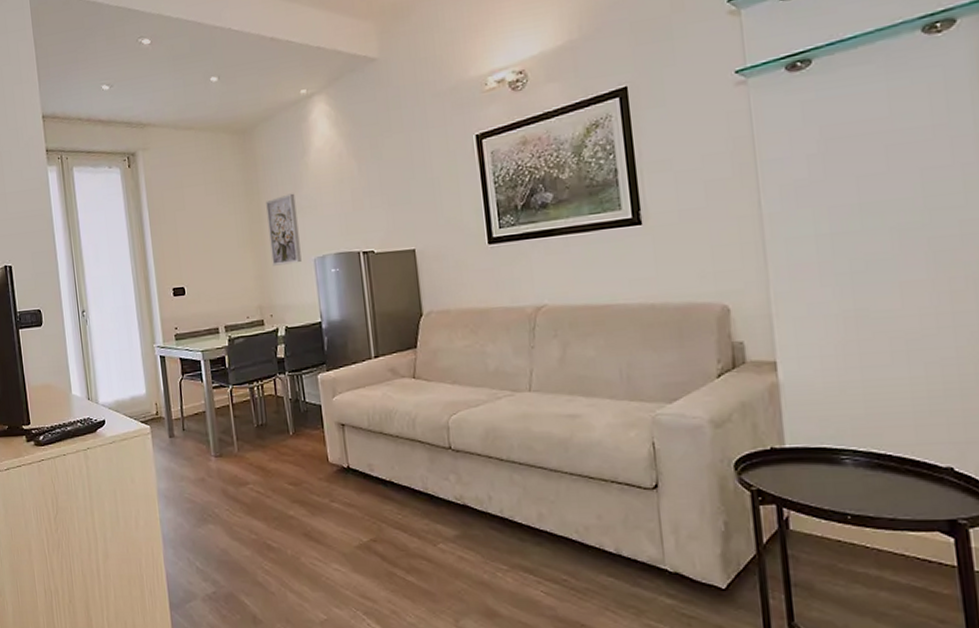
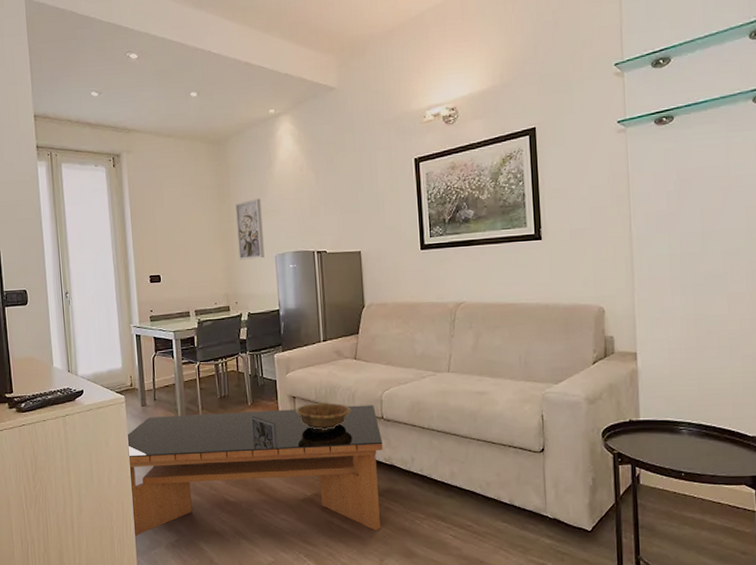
coffee table: none [155,432,454,589] -> present [128,405,383,538]
decorative bowl: none [345,430,411,463] -> present [295,403,351,430]

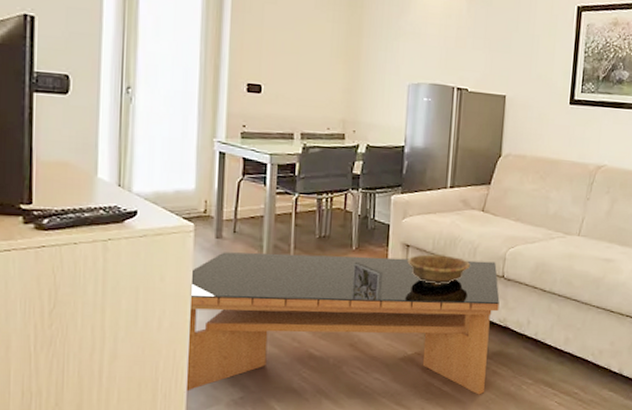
wall art: present [235,198,265,260] -> none [364,15,400,86]

